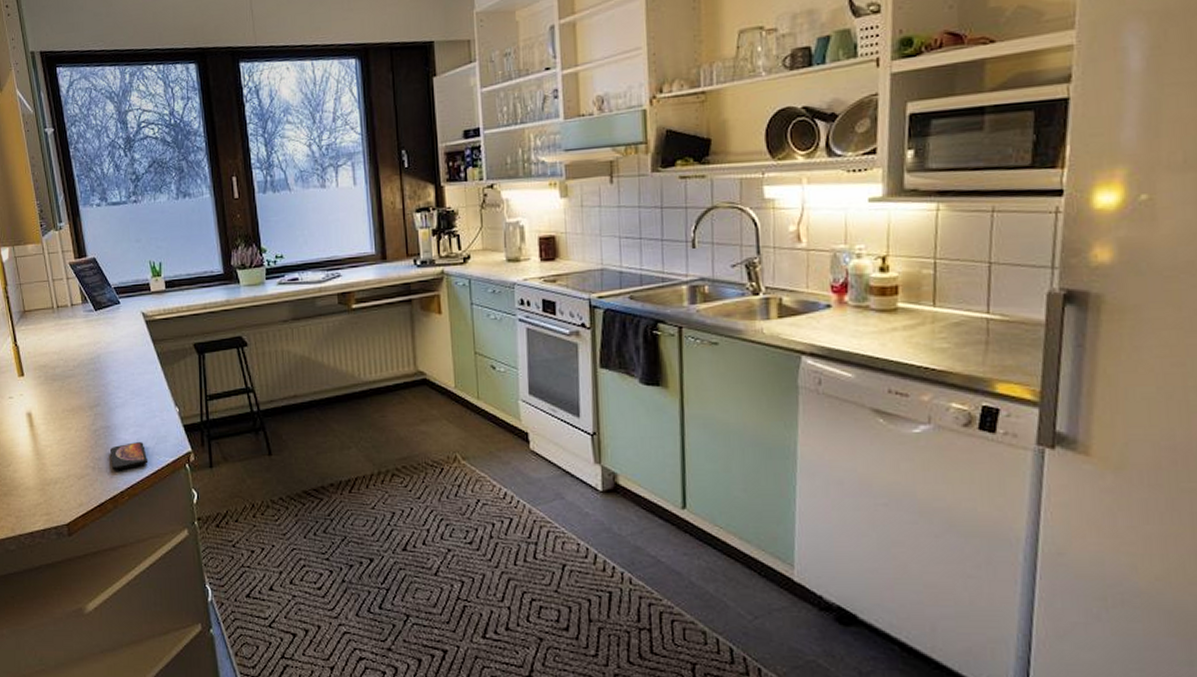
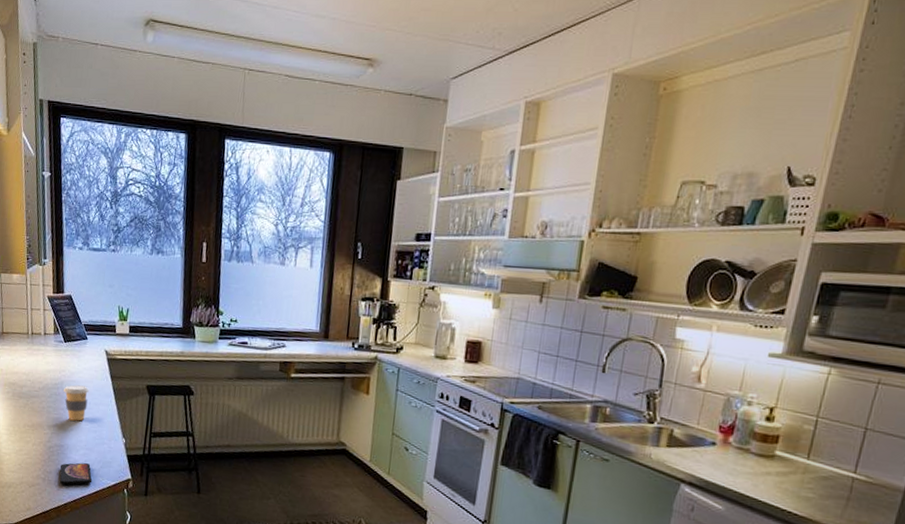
coffee cup: none [100,355,131,397] -> present [63,385,89,421]

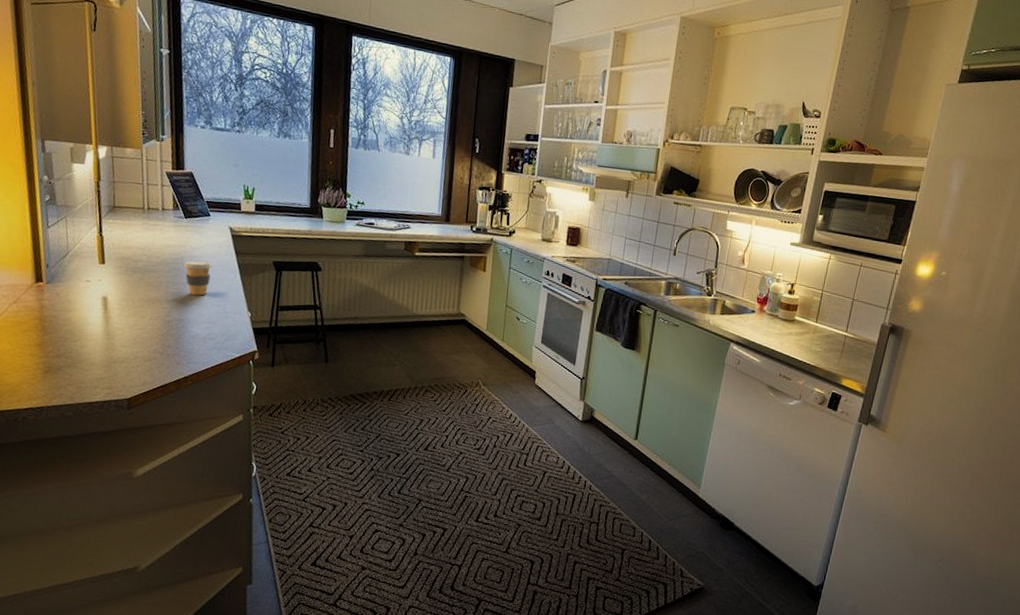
smartphone: present [60,463,92,486] -> none [179,336,216,359]

